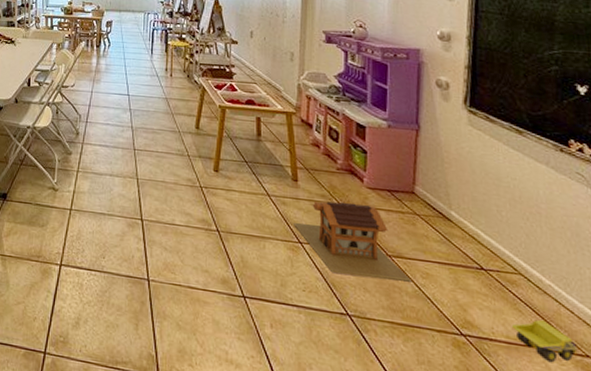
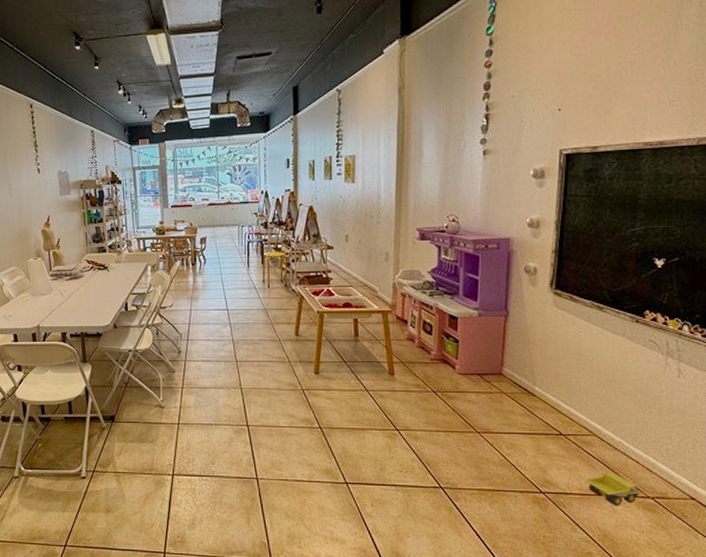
toy house: present [294,201,413,282] -> none [391,389,499,454]

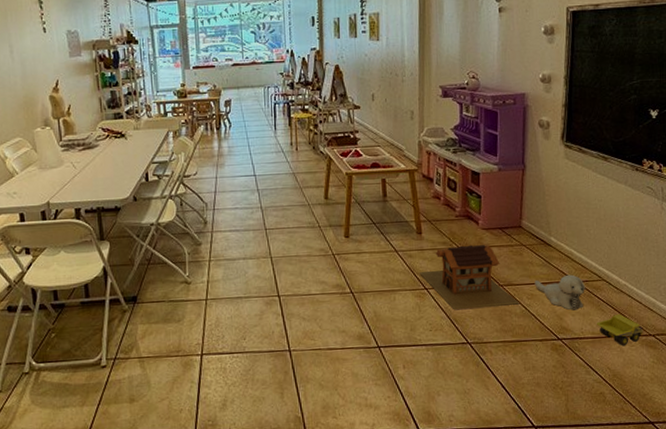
toy house: none [391,389,499,454] -> present [420,245,521,310]
plush toy: none [515,426,574,464] -> present [534,274,586,310]

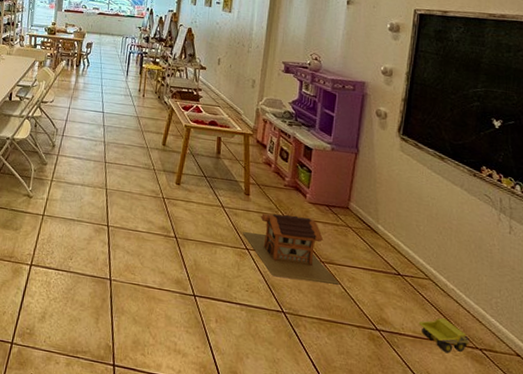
plush toy: present [534,274,586,310] -> none [357,264,411,304]

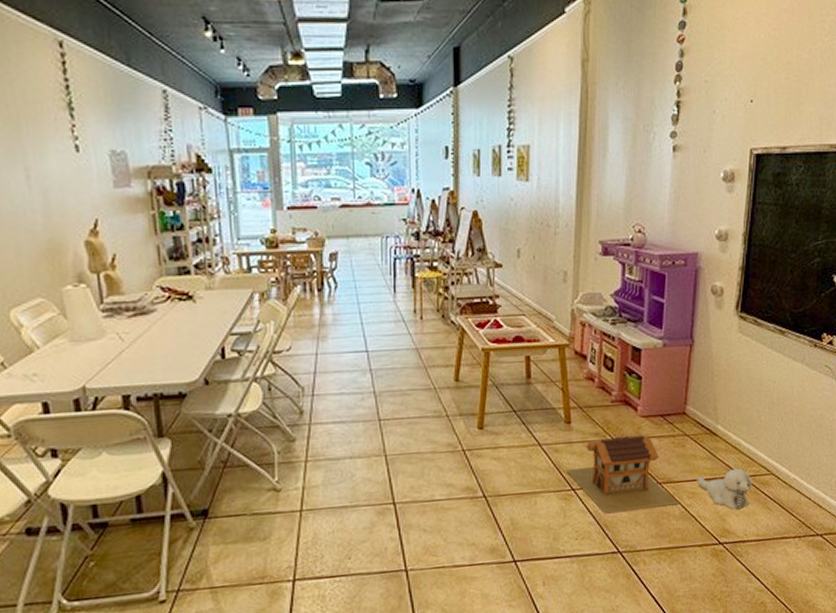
plush toy: none [357,264,411,304] -> present [697,468,753,510]
toy truck: present [418,317,470,354] -> none [761,511,811,549]

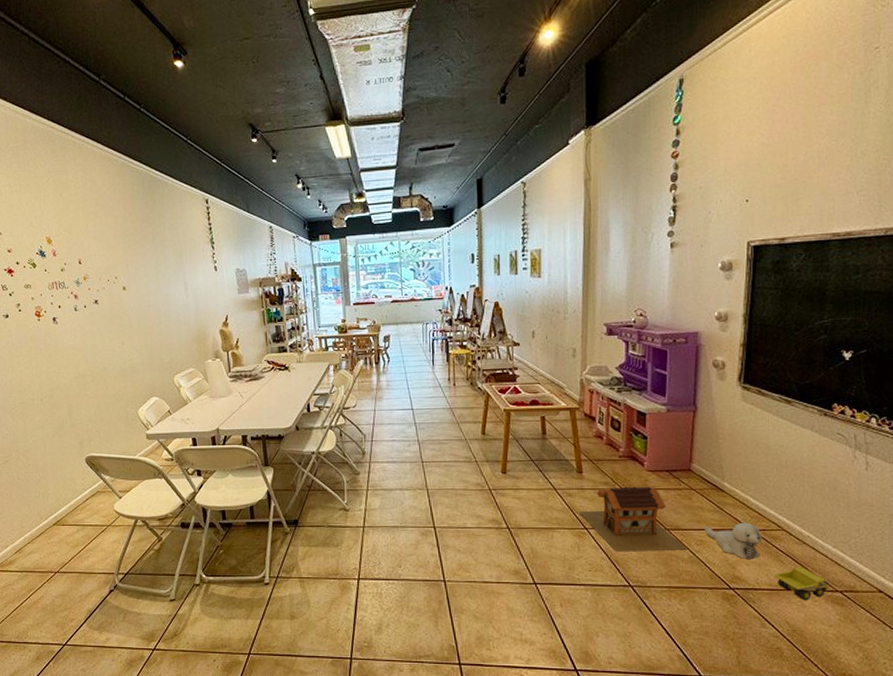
toy truck: none [761,511,811,549] -> present [774,566,829,601]

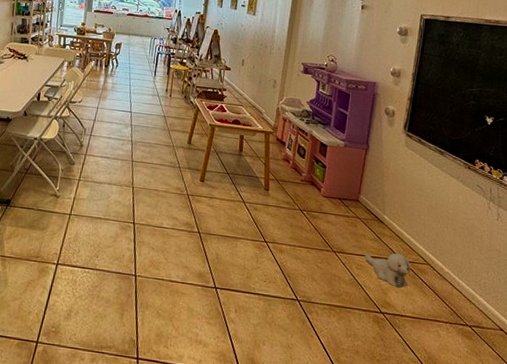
toy house: present [579,486,688,552] -> none [262,207,350,273]
toy truck: present [774,566,829,601] -> none [417,299,461,332]

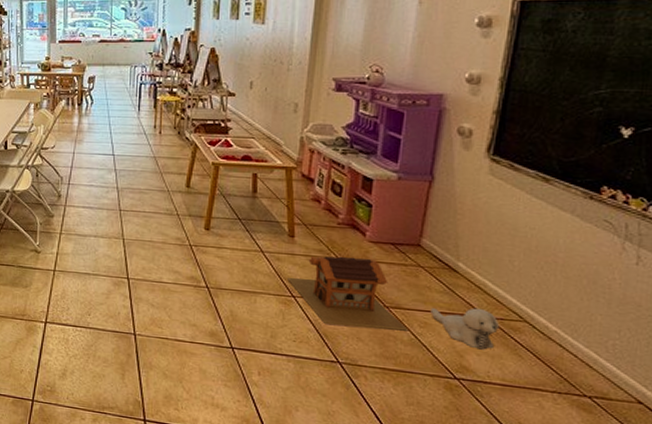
toy house: none [262,207,350,273] -> present [287,256,410,331]

